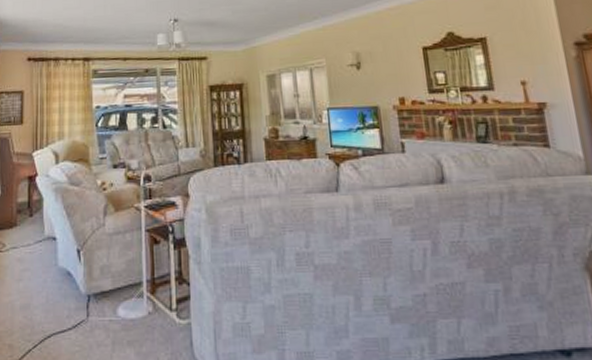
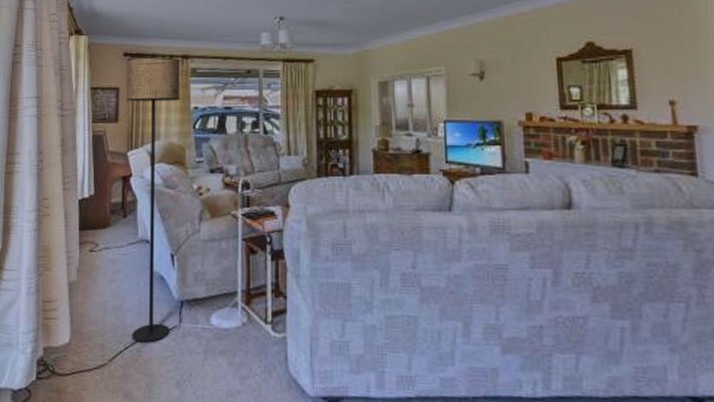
floor lamp: none [31,60,83,340] -> present [126,57,181,343]

